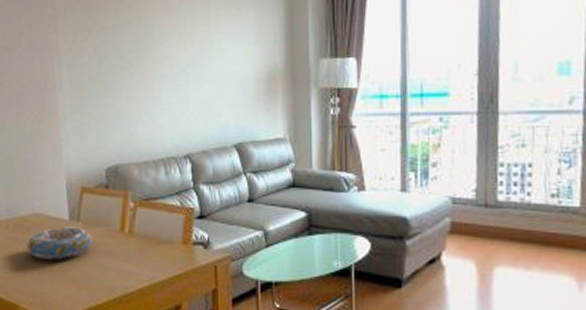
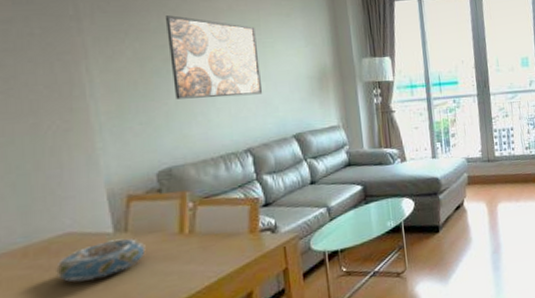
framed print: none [122,12,207,98] -> present [164,15,263,100]

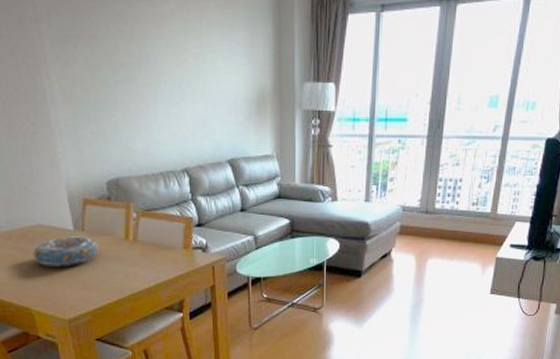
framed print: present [164,15,263,100] -> none [112,21,201,114]

